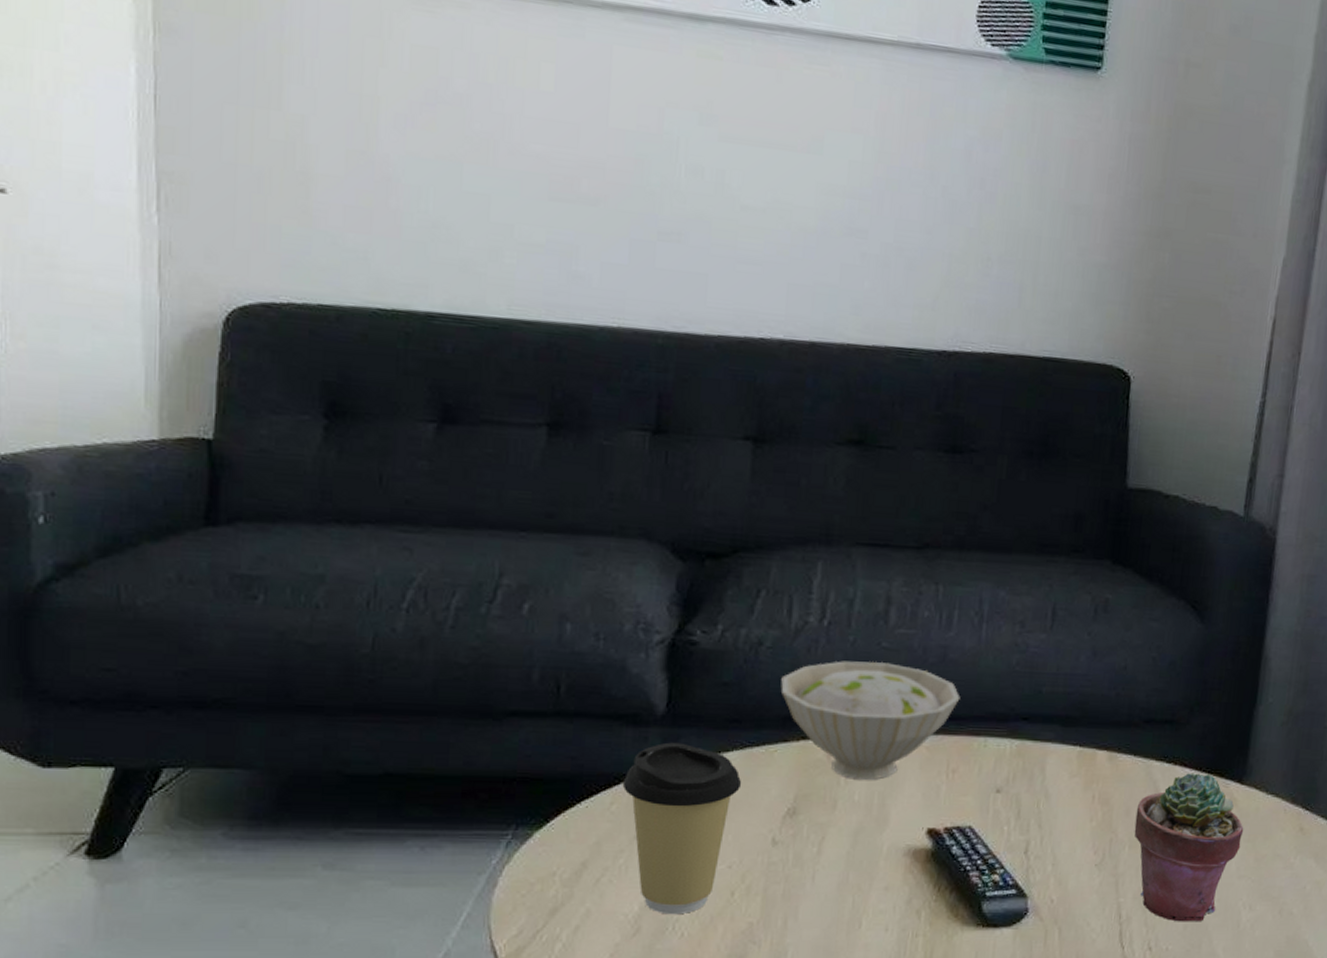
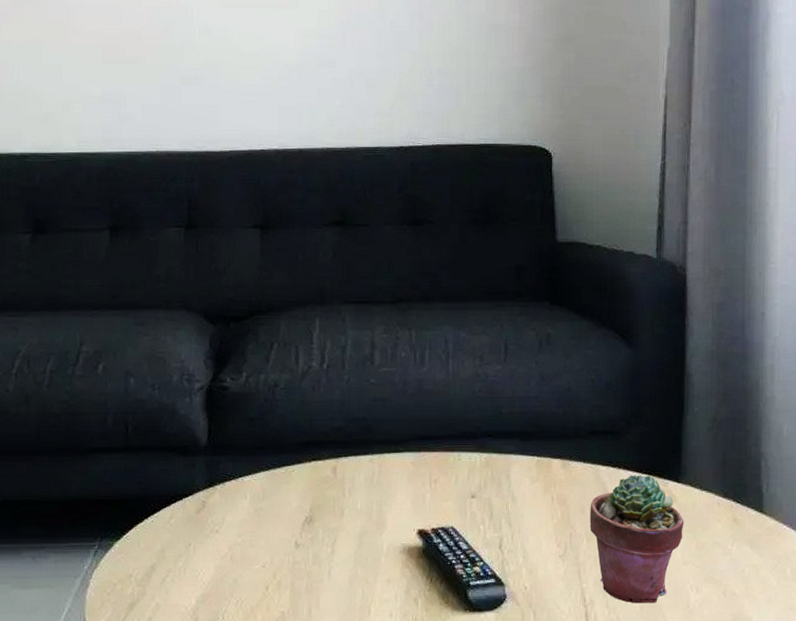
coffee cup: present [622,742,741,915] -> none [178,467,268,607]
bowl: present [781,661,960,780] -> none [294,396,436,491]

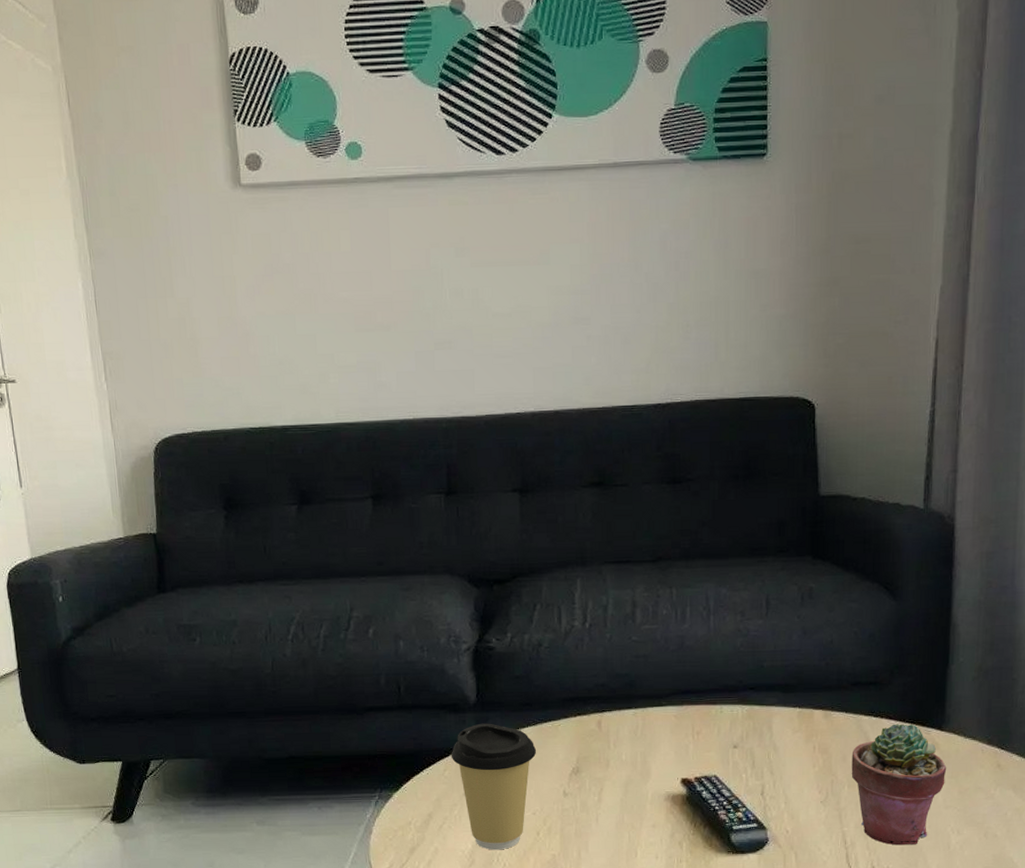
coffee cup: none [178,467,268,607] -> present [451,723,536,850]

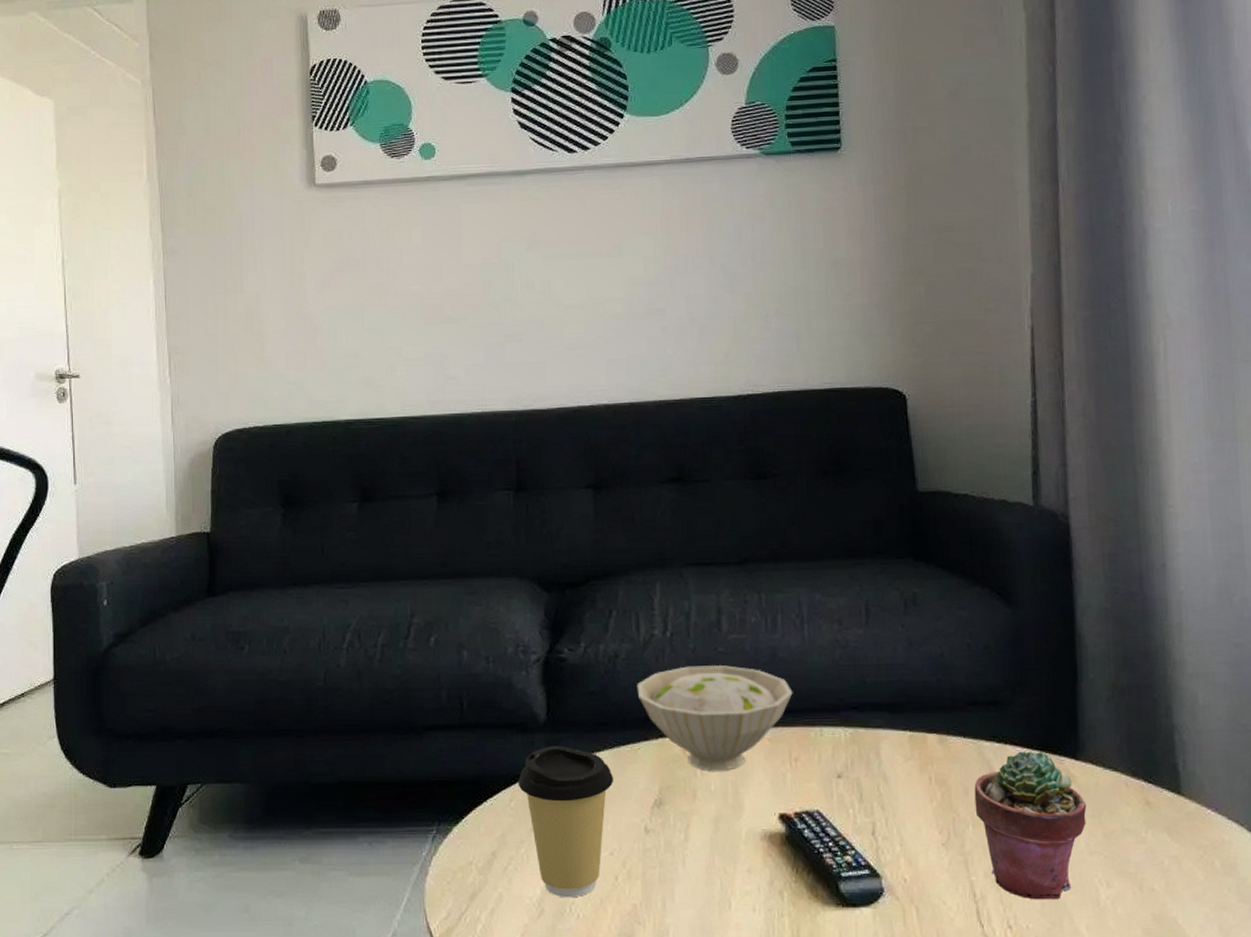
bowl: none [558,652,698,743] -> present [637,665,793,771]

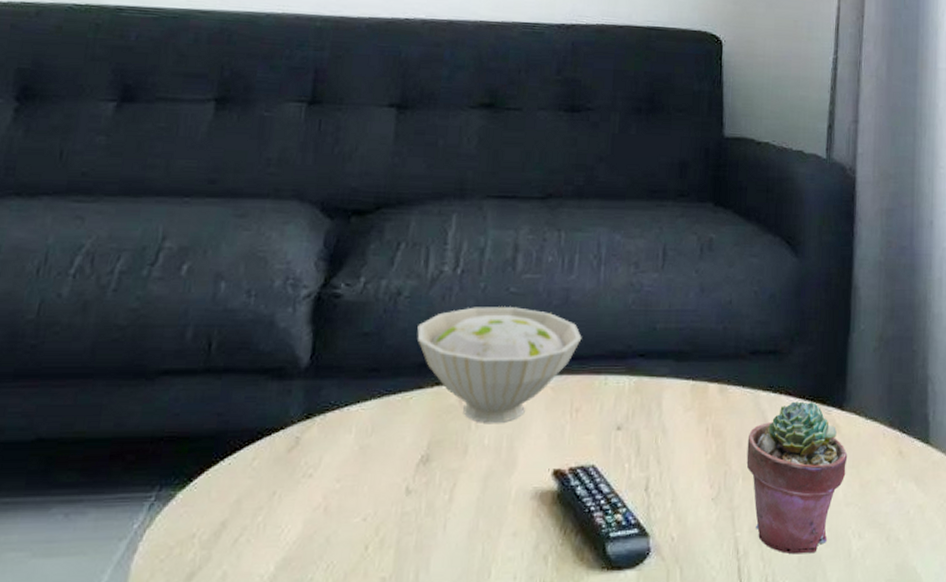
coffee cup: present [518,745,613,898] -> none [265,394,378,574]

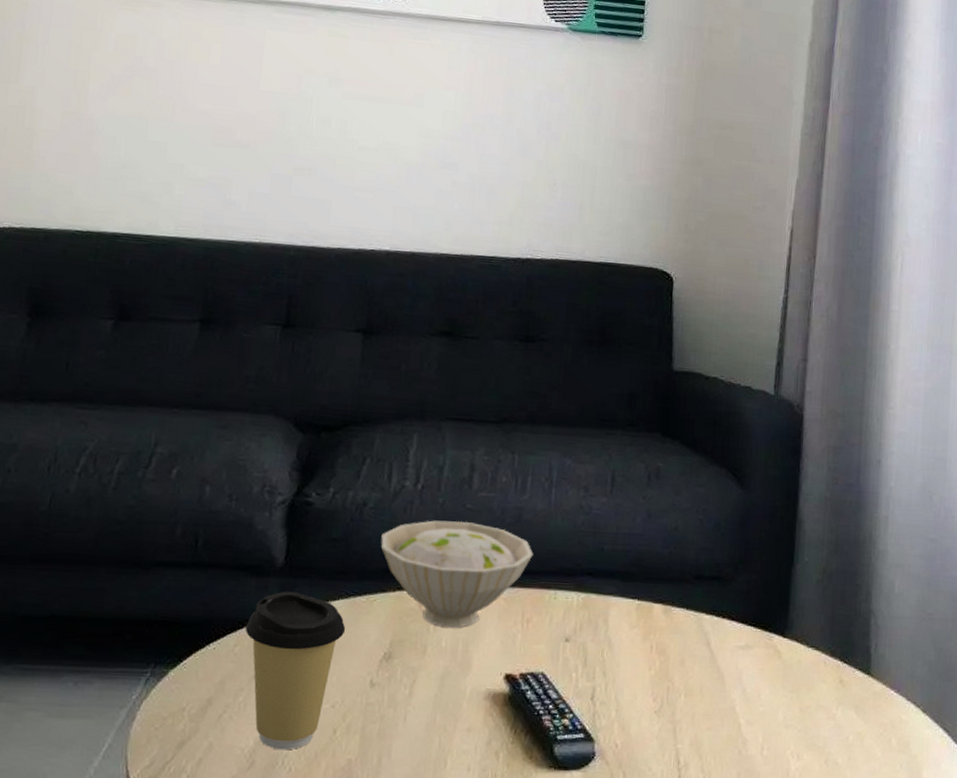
coffee cup: none [265,394,378,574] -> present [245,591,345,750]
potted succulent: present [746,401,848,555] -> none [689,626,788,770]

